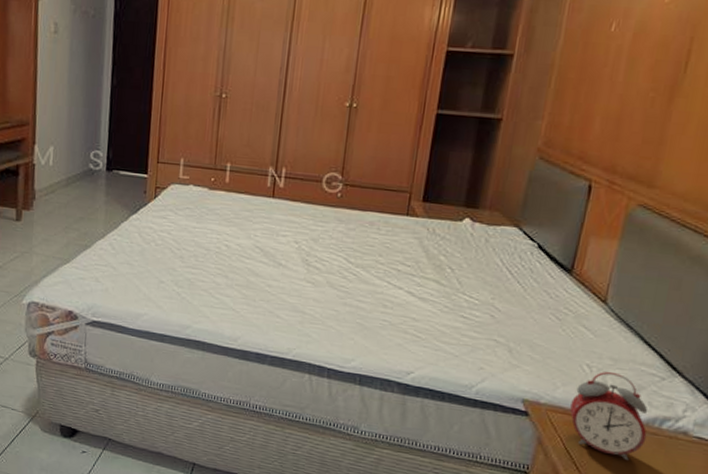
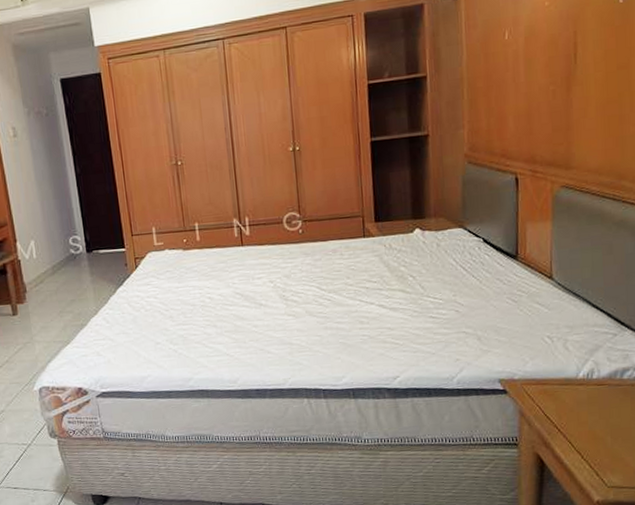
alarm clock: present [570,371,648,460] -> none [541,338,612,414]

